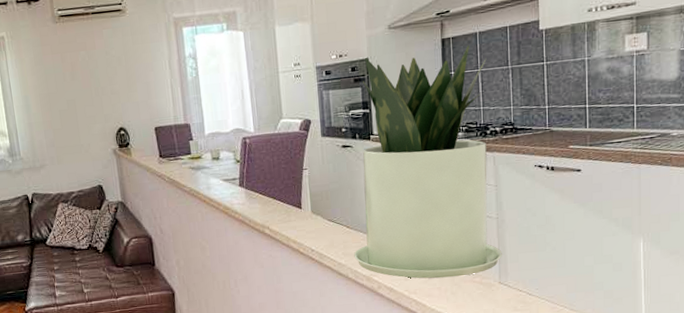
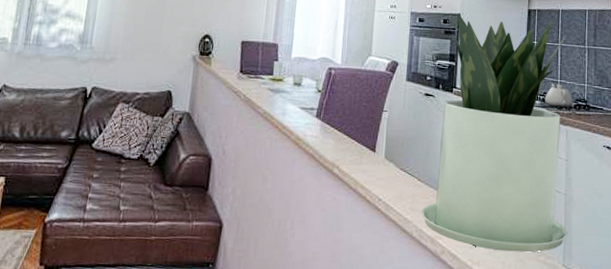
teapot: none [468,111,499,136] -> present [545,83,573,108]

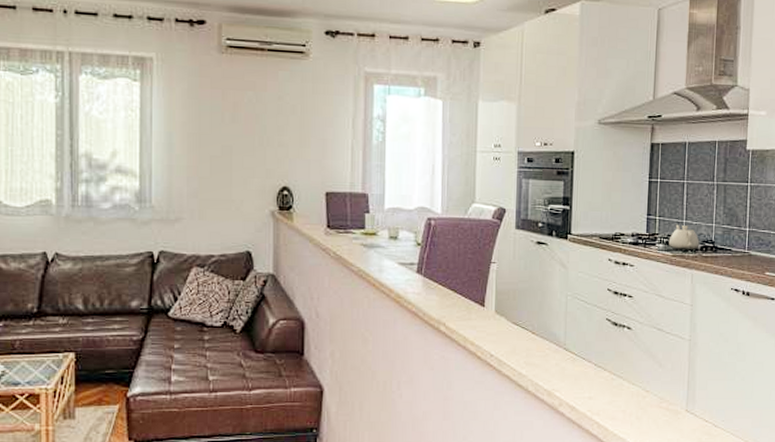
planter: present [421,13,568,253] -> none [537,151,694,400]

